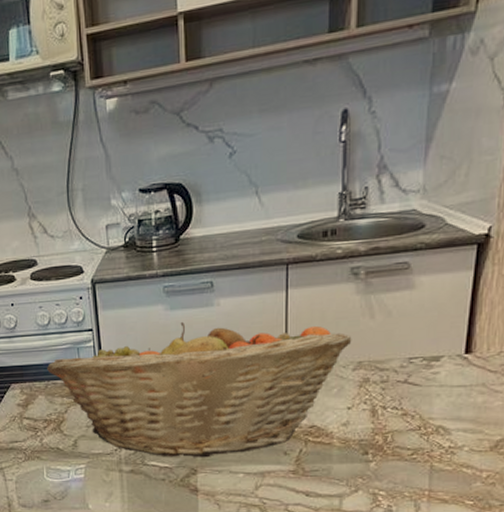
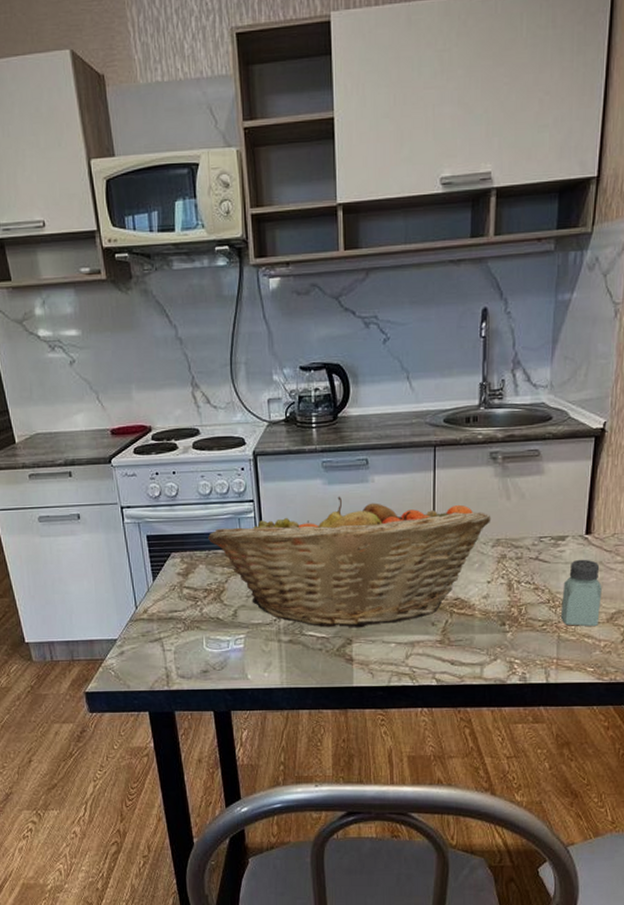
saltshaker: none [434,381,485,456] -> present [561,559,602,627]

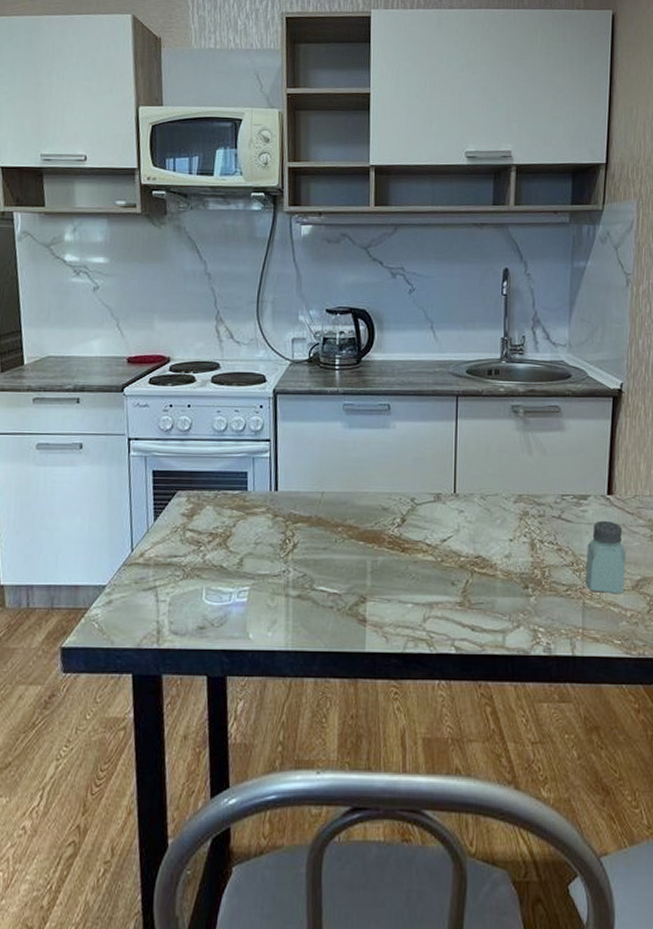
fruit basket: present [208,496,491,628] -> none [219,440,513,585]

